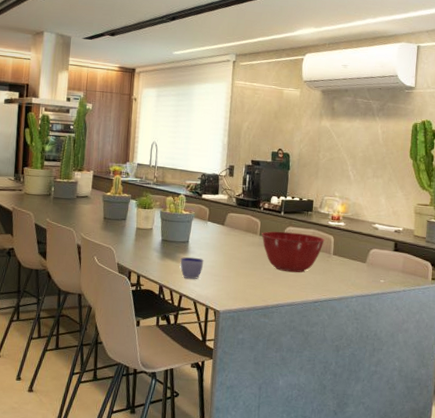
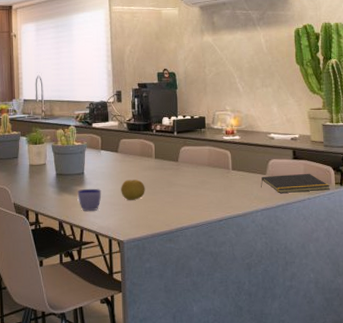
fruit: none [222,253,247,273] -> present [121,179,145,200]
mixing bowl: present [261,231,325,273] -> none [157,151,222,193]
notepad: none [359,264,426,284] -> present [261,173,330,193]

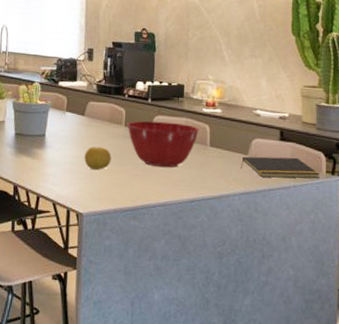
cup: present [77,188,102,212] -> none [36,152,63,178]
mixing bowl: none [157,151,222,193] -> present [127,120,199,168]

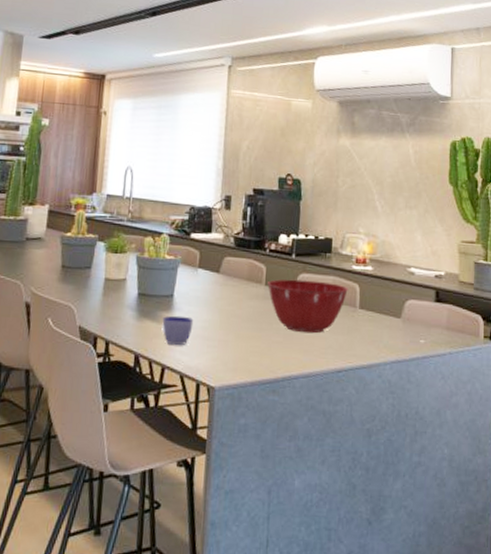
cup: none [36,152,63,178] -> present [162,315,194,346]
fruit: present [84,146,111,170] -> none [218,309,249,336]
notepad: present [241,156,320,179] -> none [393,320,477,345]

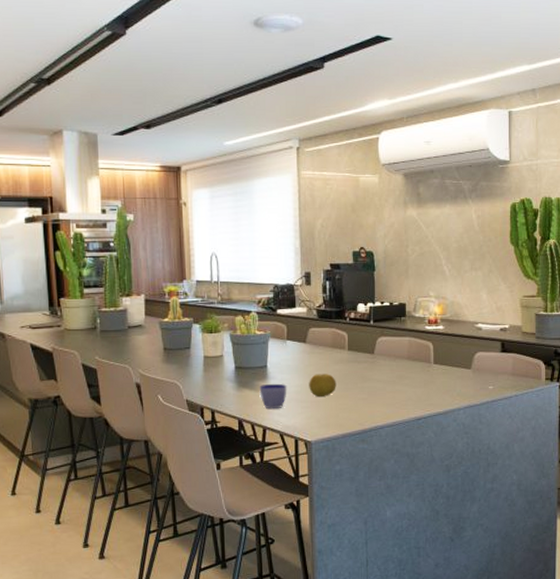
fruit: none [218,309,249,336] -> present [309,374,336,397]
mixing bowl: present [268,279,348,334] -> none [350,342,423,389]

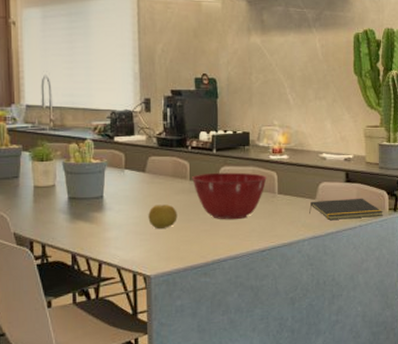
cup: present [259,383,287,410] -> none [95,214,125,243]
mixing bowl: none [350,342,423,389] -> present [192,172,267,220]
notepad: none [465,367,539,389] -> present [309,198,383,220]

